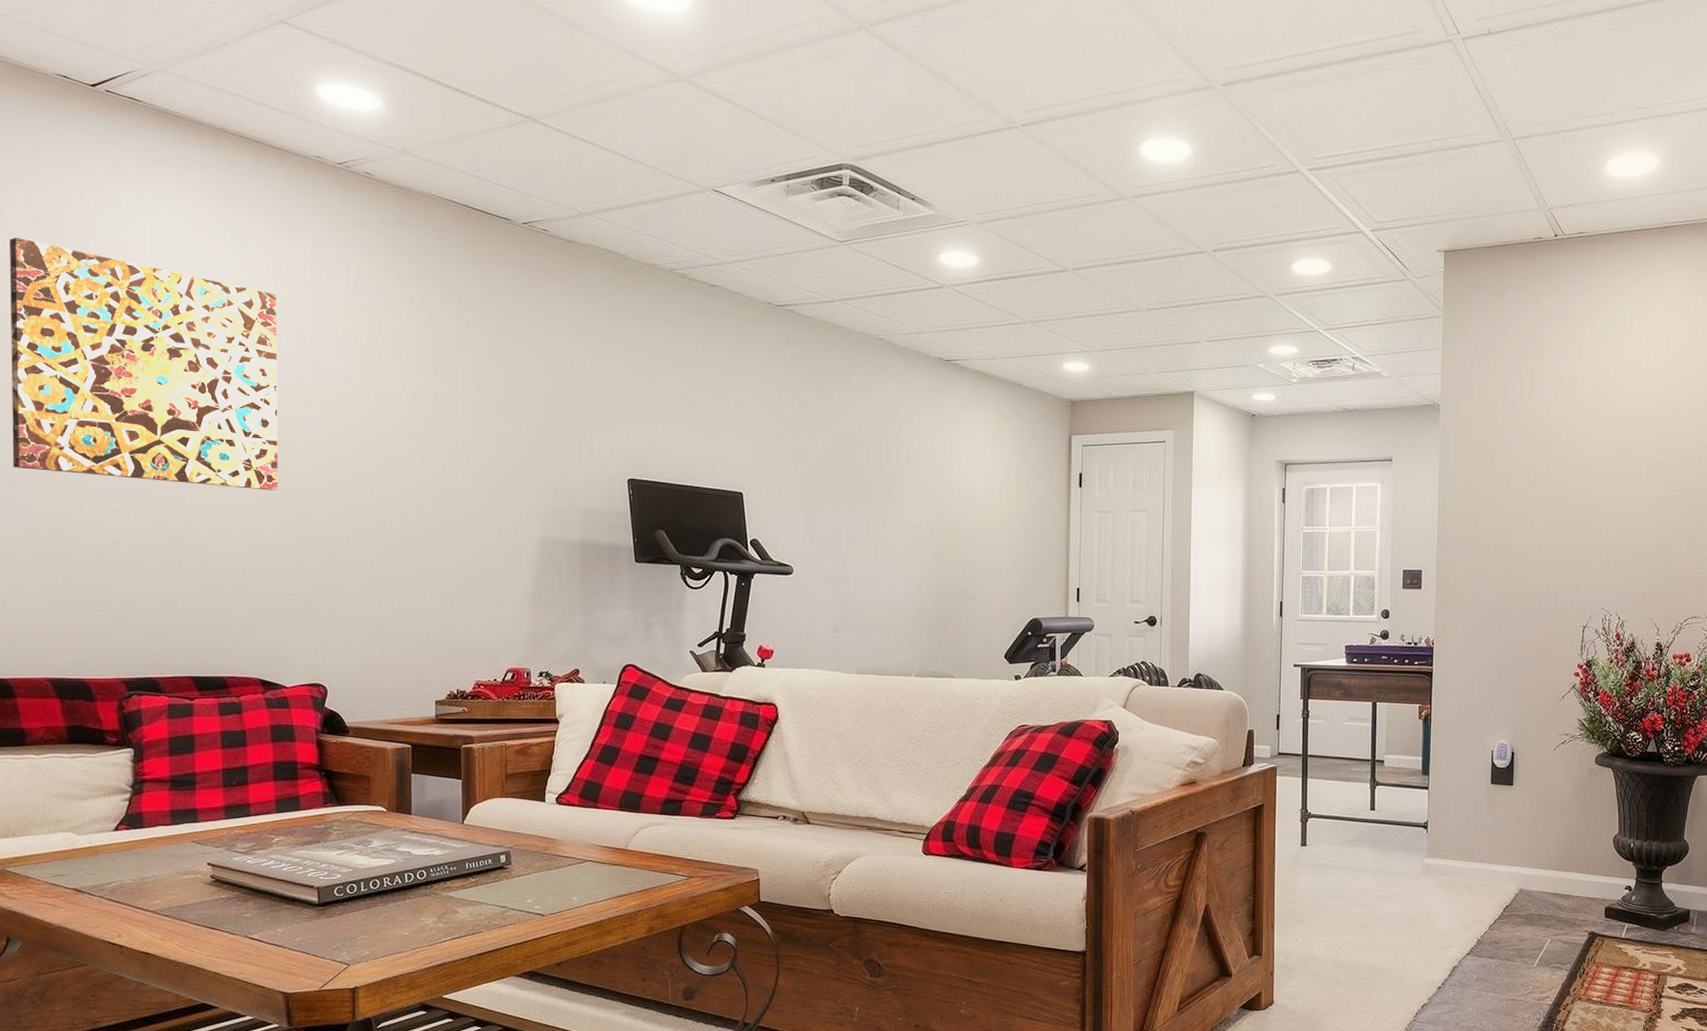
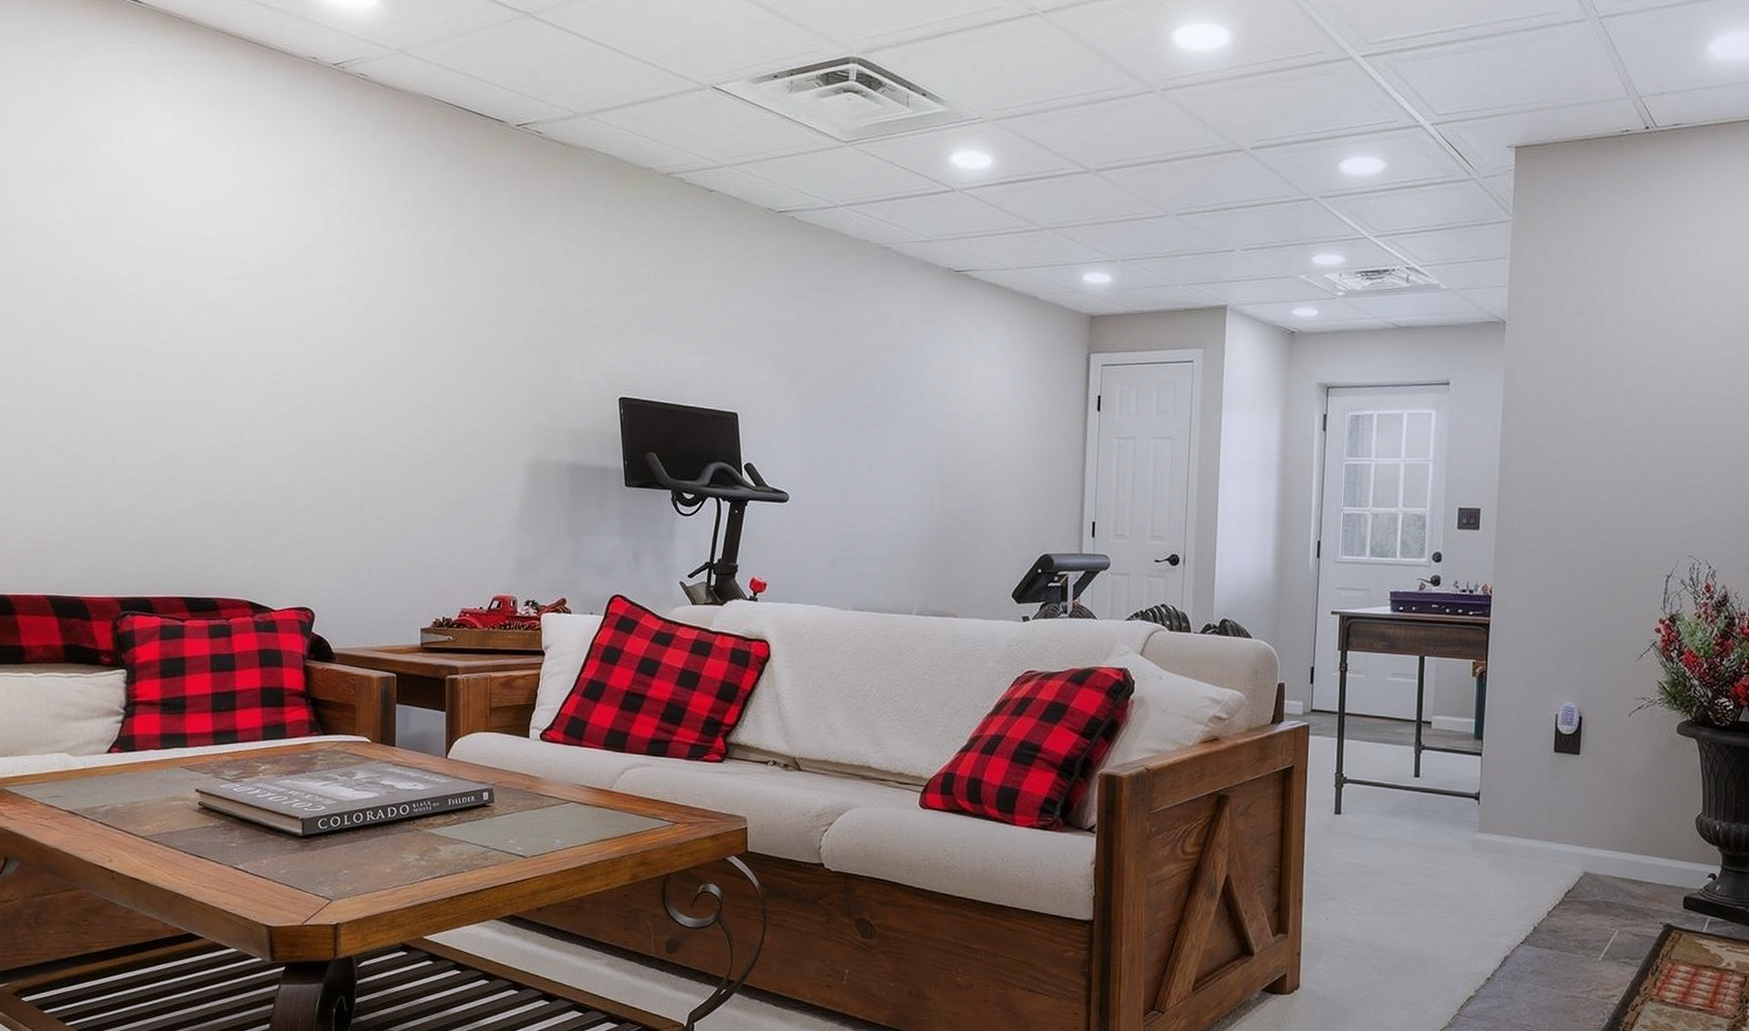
wall art: present [10,237,278,491] -> none [16,144,271,406]

